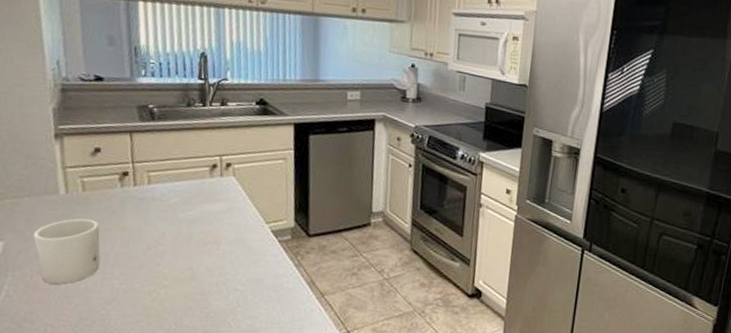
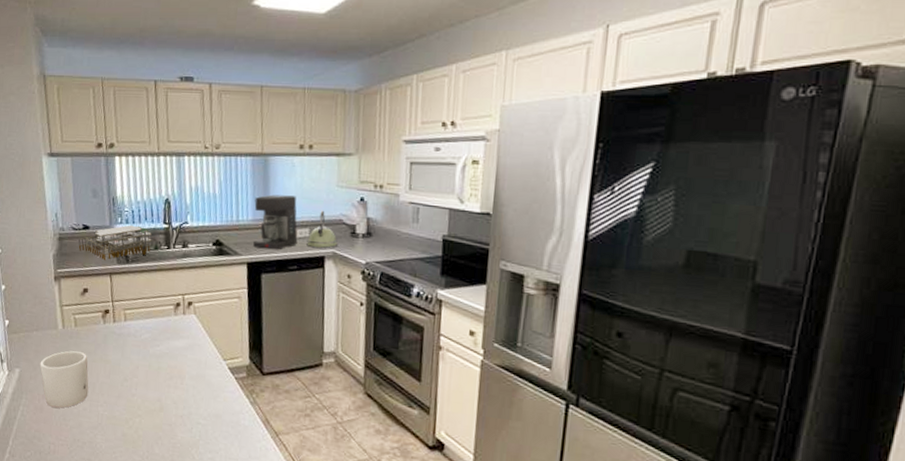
dish rack: none [88,78,185,117] -> present [78,225,153,261]
coffee maker: none [301,55,349,112] -> present [253,194,298,250]
kettle: none [357,74,388,111] -> present [306,210,338,249]

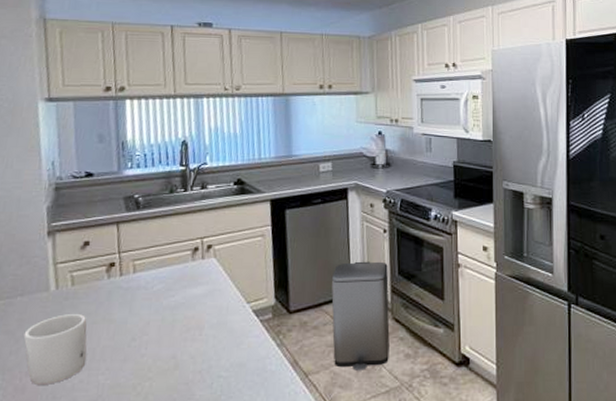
dish rack: present [78,225,153,261] -> none [79,169,168,209]
coffee maker: present [253,194,298,250] -> none [276,132,321,185]
pedal bin: none [303,332,363,439] -> present [331,261,390,371]
kettle: present [306,210,338,249] -> none [330,144,359,181]

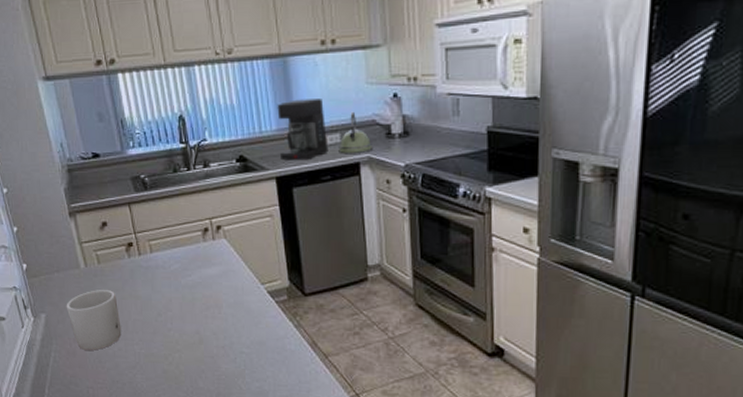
coffee maker: none [276,132,321,185] -> present [277,99,329,161]
kettle: none [330,144,359,181] -> present [339,111,372,154]
pedal bin: present [331,261,390,371] -> none [346,243,413,355]

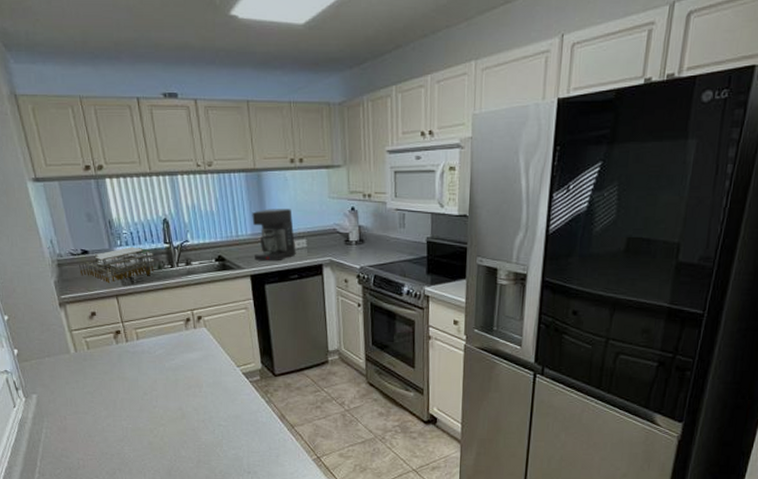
mug: present [66,289,122,351] -> none [57,372,110,426]
dish rack: none [90,148,170,190] -> present [79,246,155,284]
kettle: present [339,111,372,154] -> none [305,221,333,257]

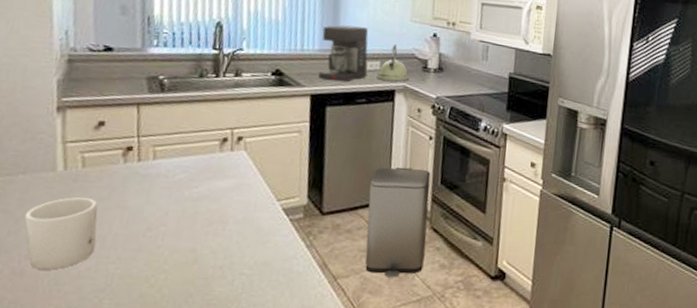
mug: none [57,372,110,426] -> present [24,197,98,270]
dish rack: present [79,246,155,284] -> none [95,48,198,89]
kettle: none [305,221,333,257] -> present [376,43,409,82]
pedal bin: none [310,332,365,425] -> present [365,167,431,278]

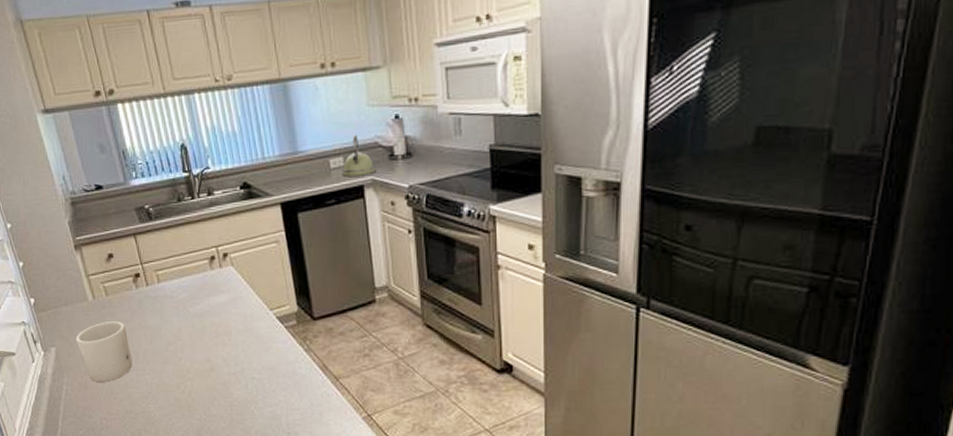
coffee maker: present [318,25,369,83] -> none [279,122,332,186]
pedal bin: present [365,167,431,278] -> none [354,265,422,376]

